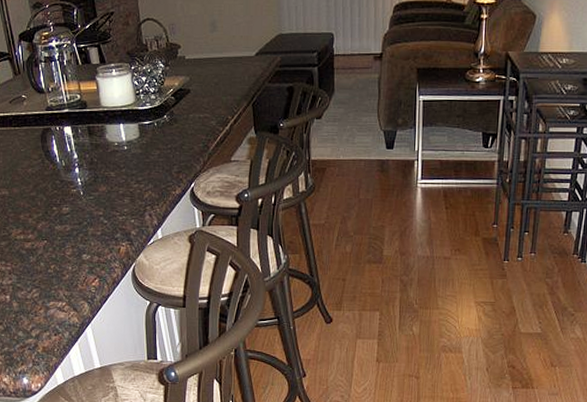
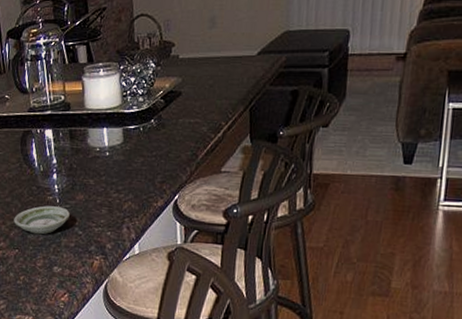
saucer: none [40,198,94,226] -> present [14,205,70,235]

